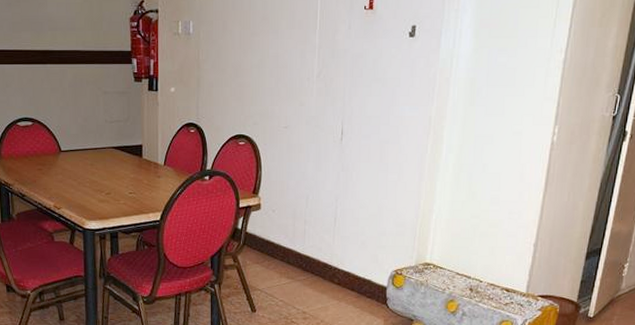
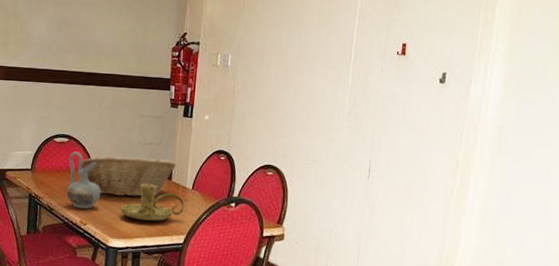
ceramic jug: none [36,135,72,193] -> present [67,152,101,209]
fruit basket: none [45,136,146,177] -> present [78,156,176,197]
candle holder: none [93,163,158,200] -> present [120,183,185,221]

